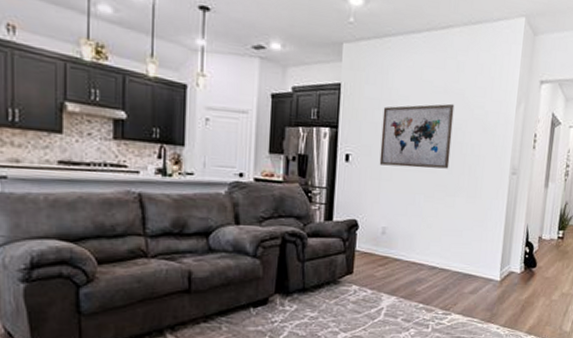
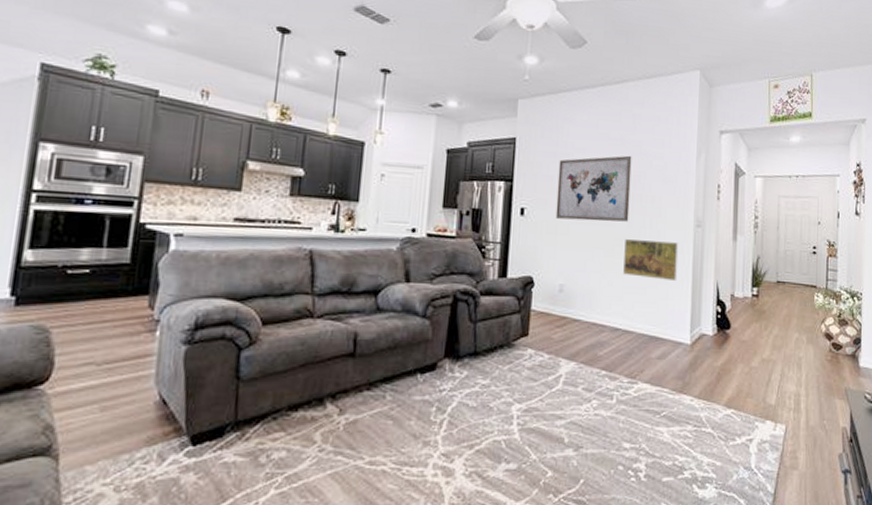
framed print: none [442,184,495,225] -> present [623,238,679,282]

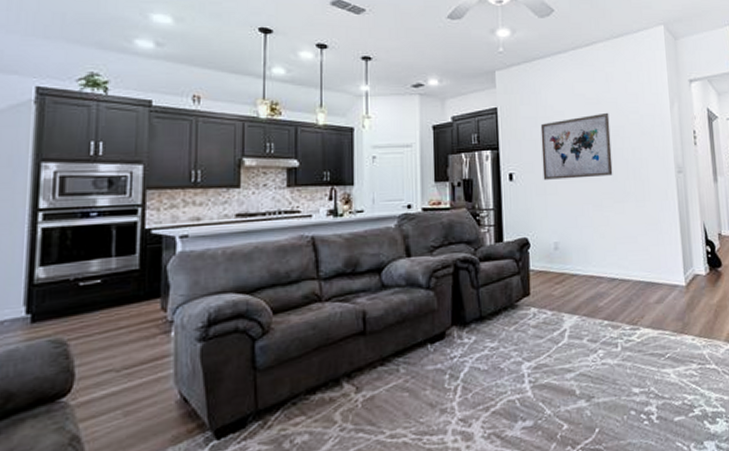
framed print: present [623,238,679,282] -> none [612,190,666,228]

